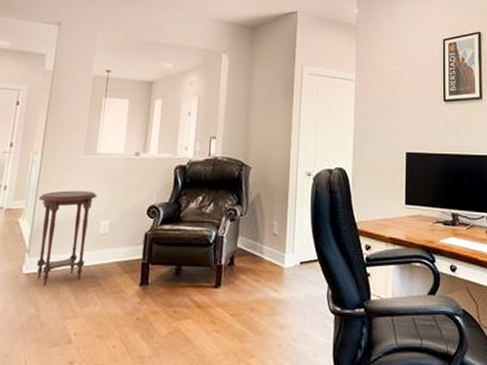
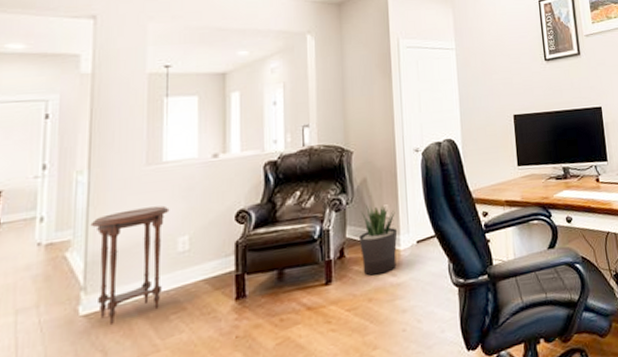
planter: none [248,217,284,287] -> present [358,203,398,276]

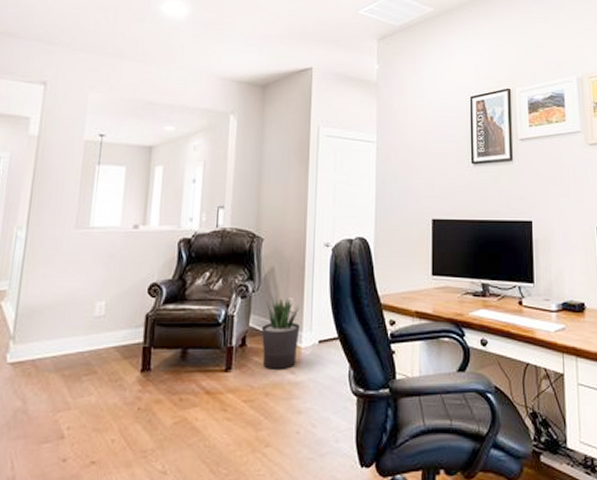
side table: present [90,205,170,326] -> none [23,269,91,377]

